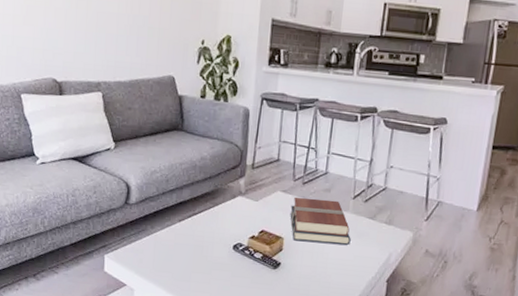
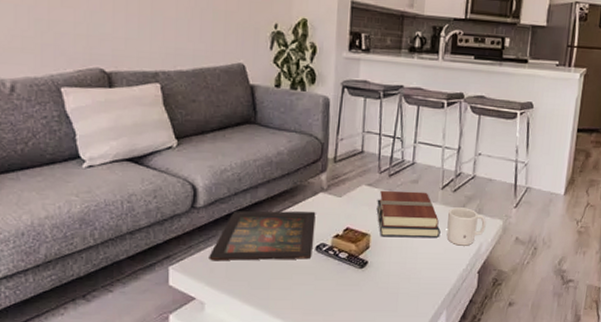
icon panel: none [138,208,234,257] -> present [209,210,316,261]
mug: none [357,217,396,255] -> present [446,207,486,246]

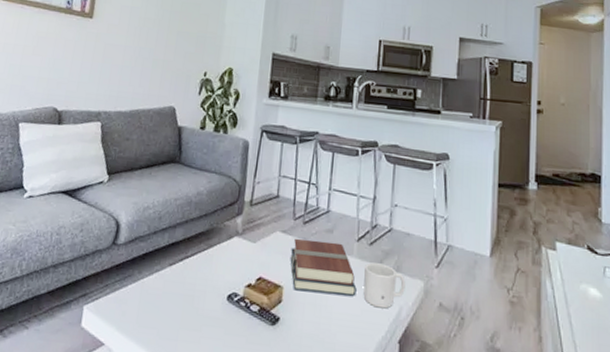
icon panel: present [209,210,316,261] -> none [122,250,230,310]

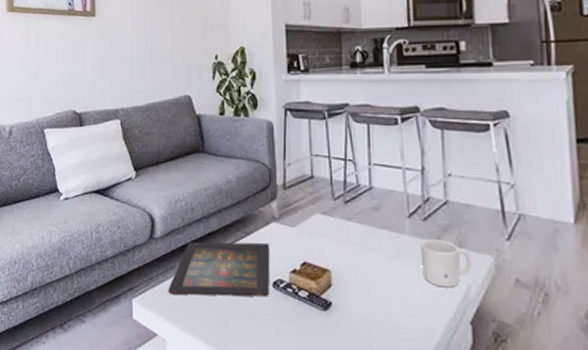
icon panel: none [122,250,230,310] -> present [168,242,270,297]
books: present [290,238,357,296] -> none [334,219,414,276]

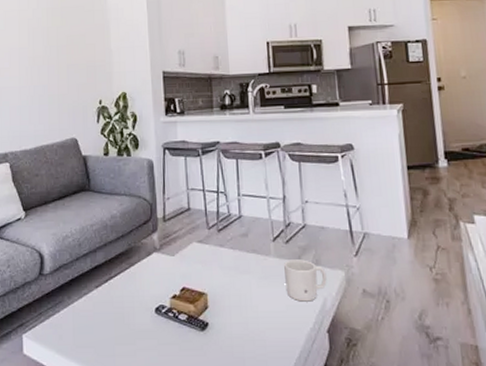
icon panel: present [168,242,270,297] -> none [57,272,153,328]

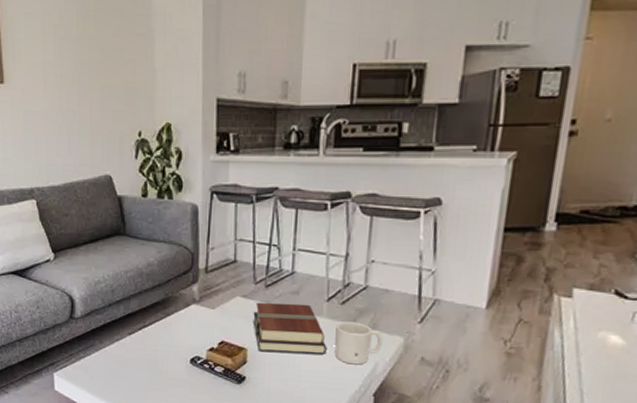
books: none [209,245,279,296] -> present [253,302,327,354]

